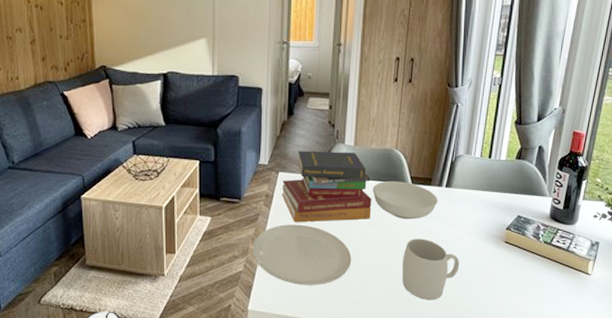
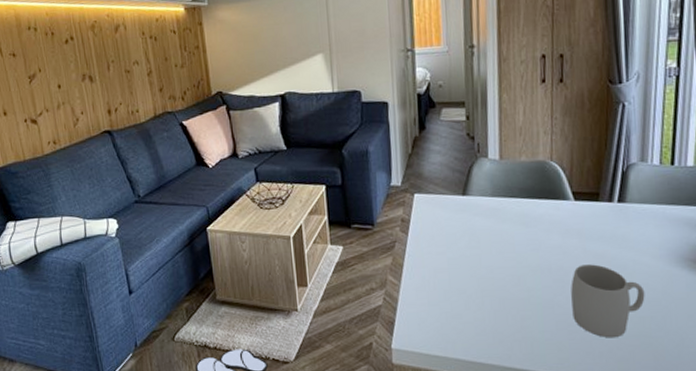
plate: present [252,224,352,285] -> none [391,251,508,321]
books: present [282,151,372,222] -> none [419,166,527,249]
bowl: present [372,180,438,220] -> none [526,197,610,243]

